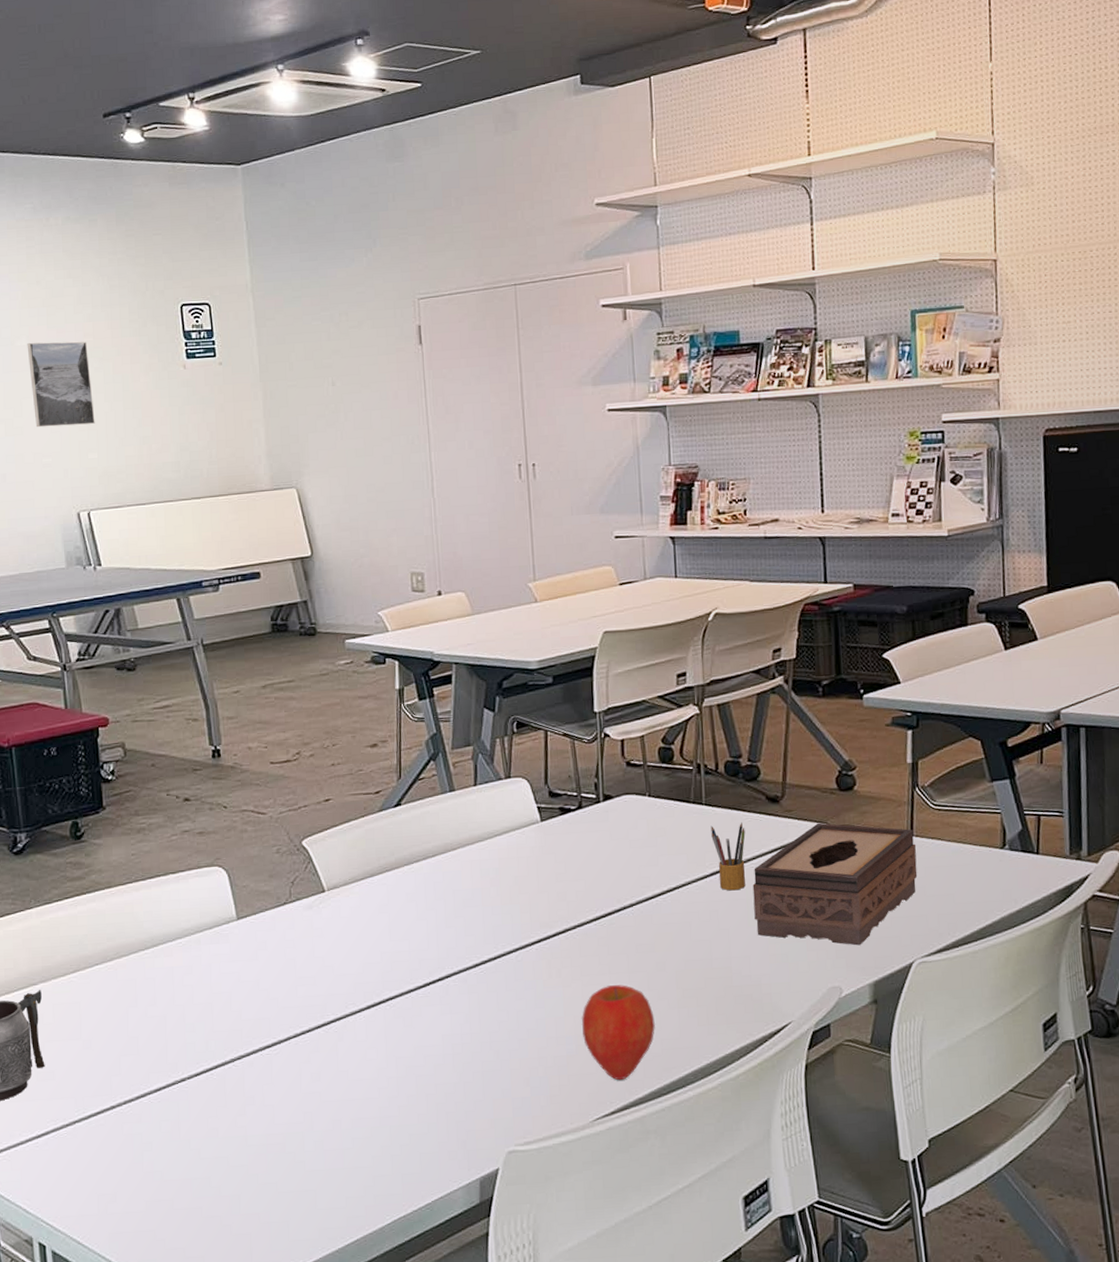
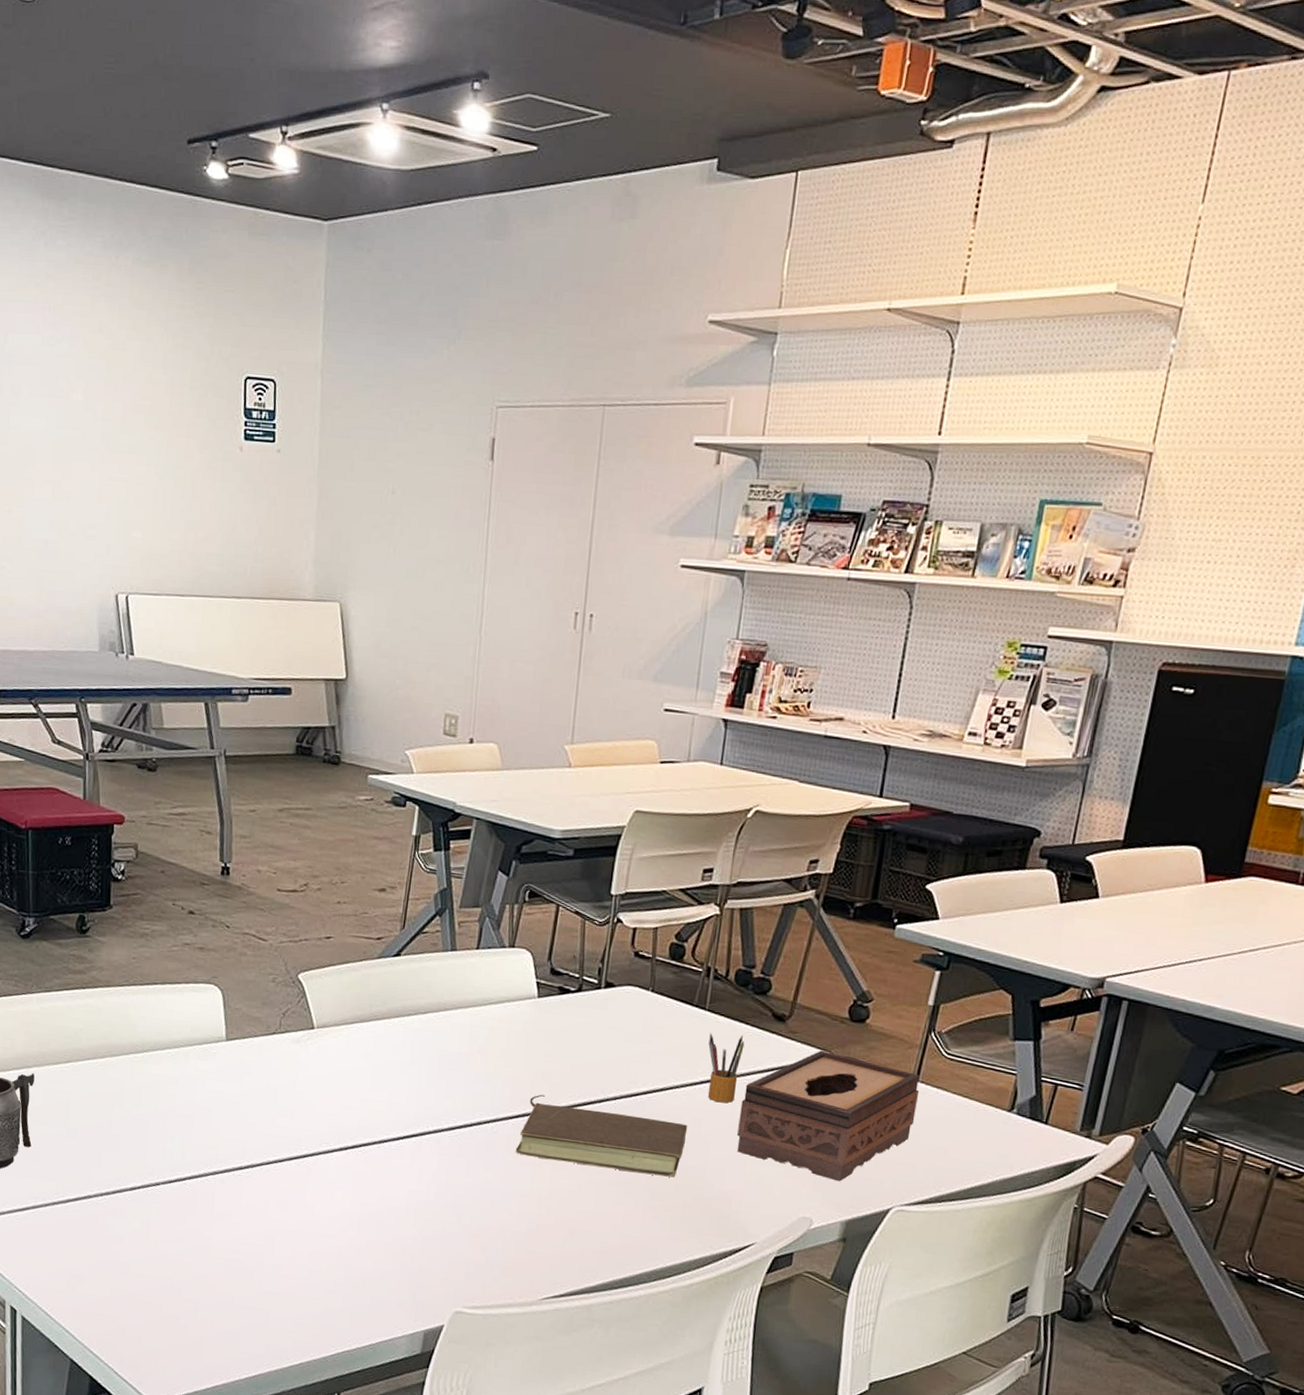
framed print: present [27,341,95,428] -> none [82,397,144,499]
book: none [542,914,707,979] -> present [515,1094,688,1177]
apple: present [581,985,655,1081] -> none [545,1173,619,1267]

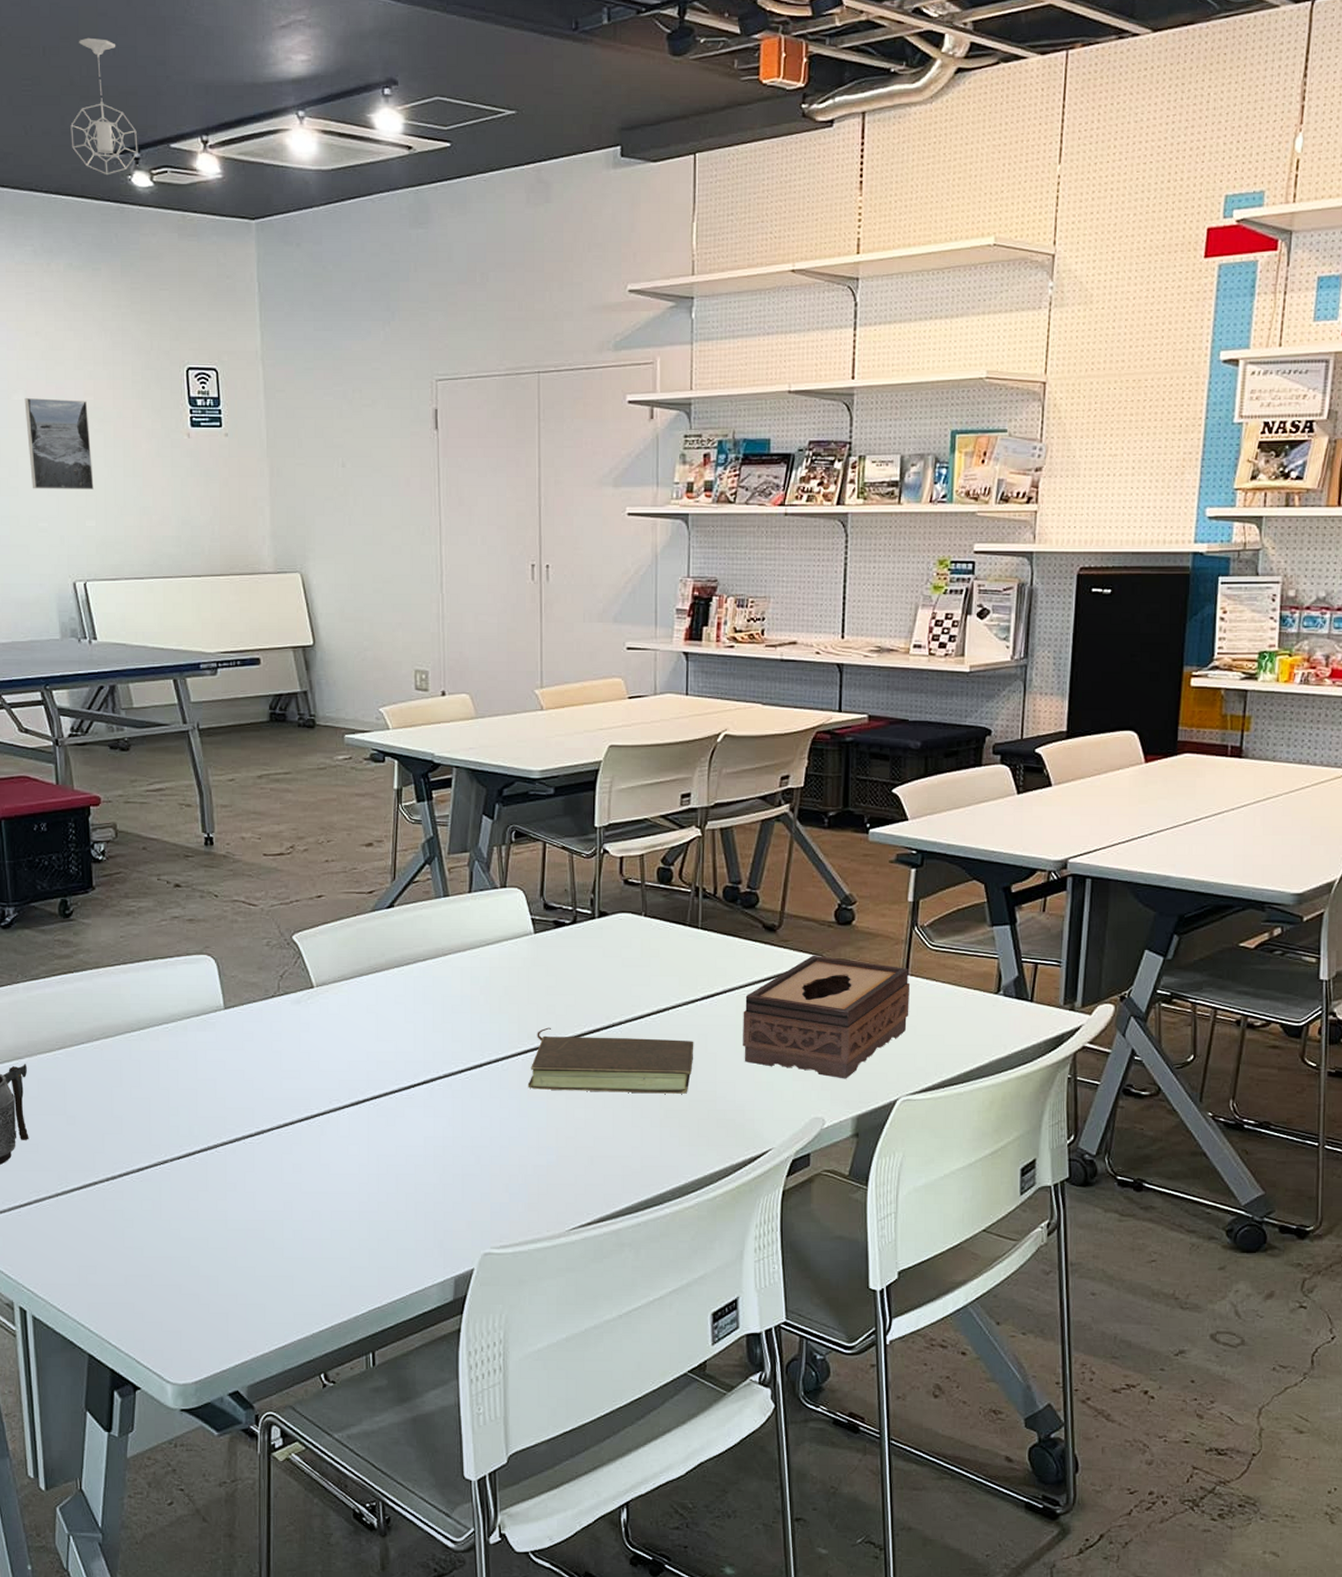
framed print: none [82,397,144,499] -> present [24,397,94,489]
pendant light: none [150,12,216,165] -> present [70,37,138,176]
pencil box: present [707,1033,745,1103] -> none [705,949,739,1016]

